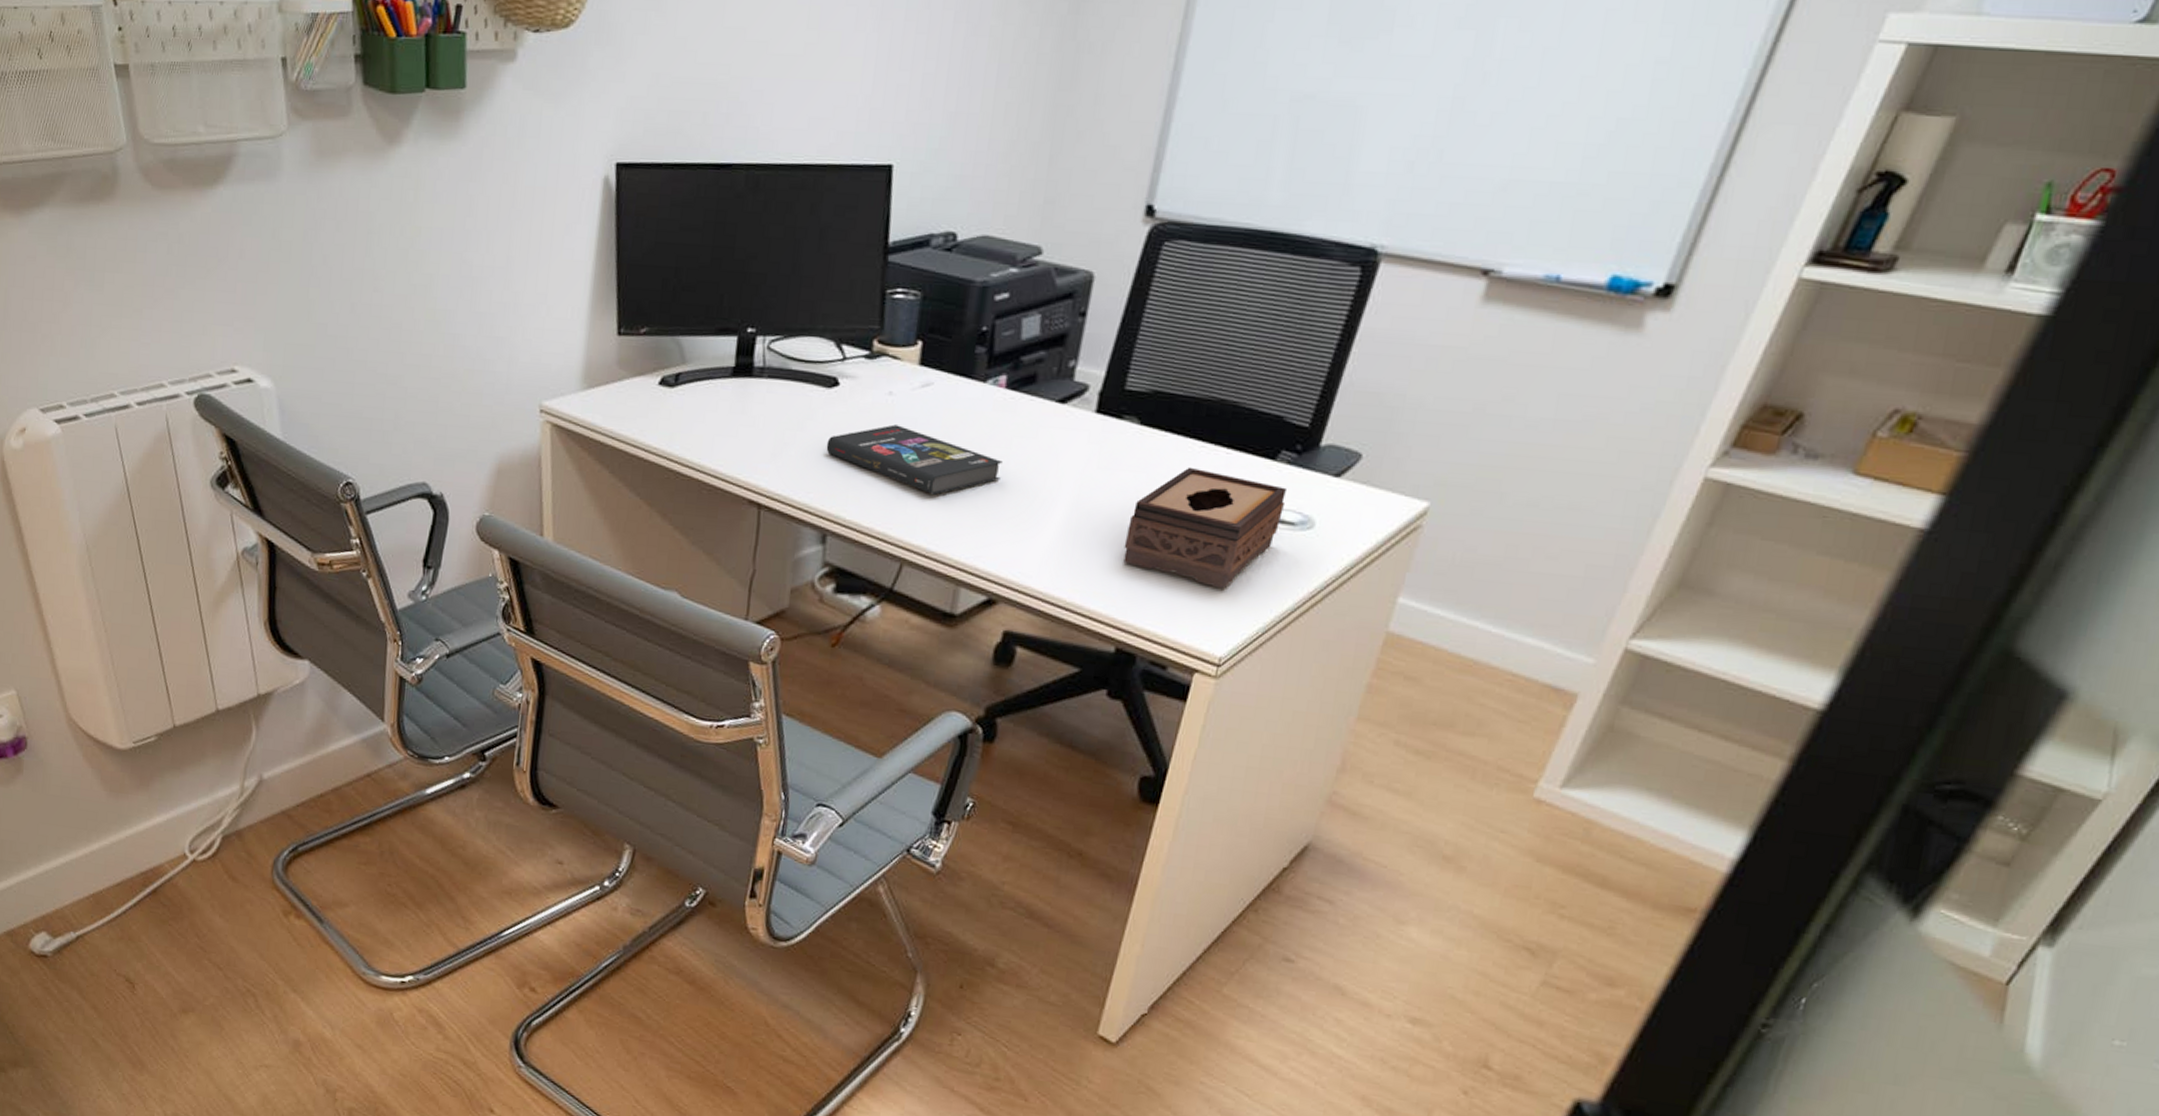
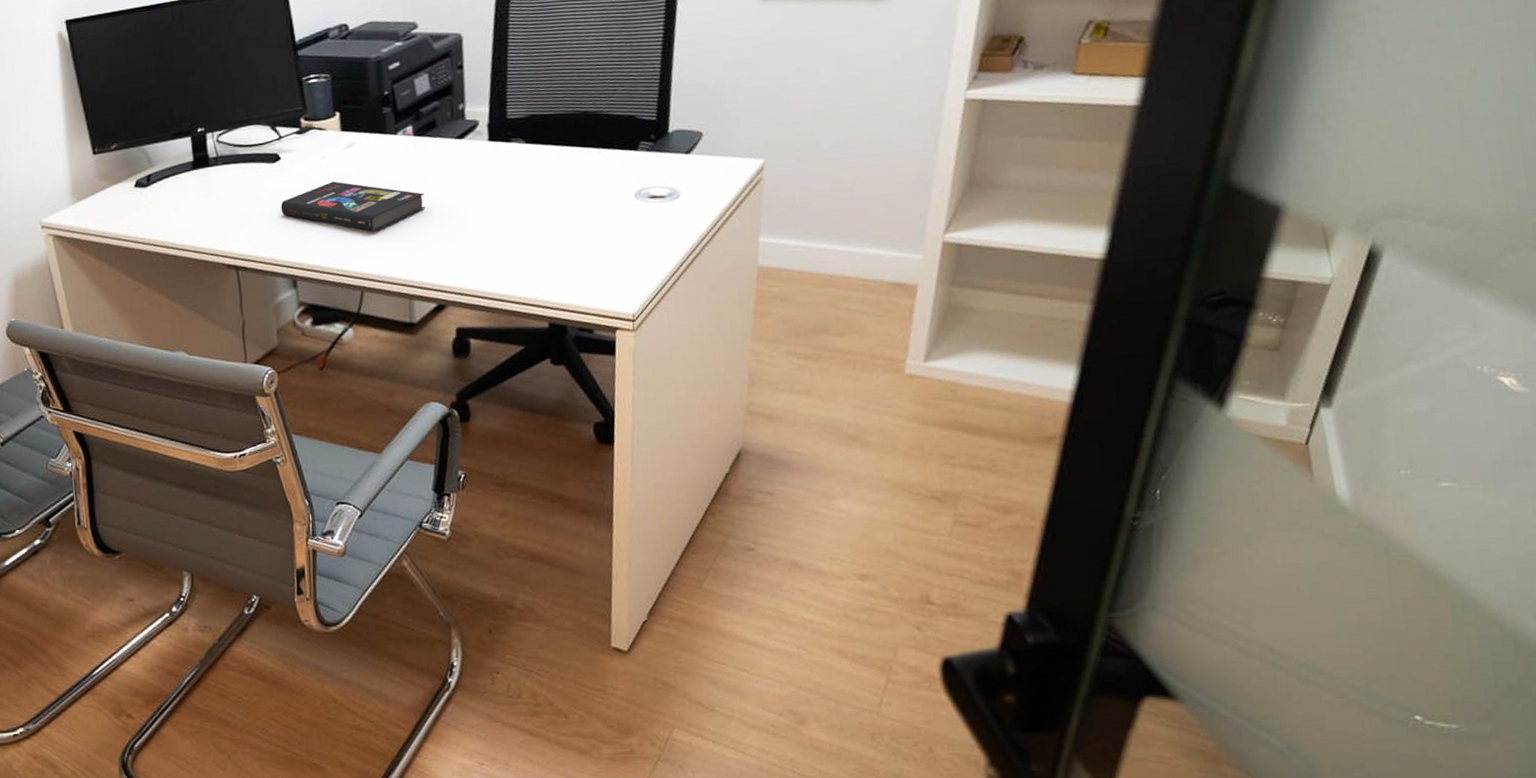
tissue box: present [1123,467,1286,589] -> none [535,168,653,259]

